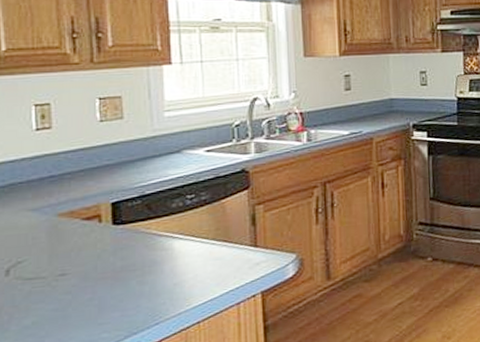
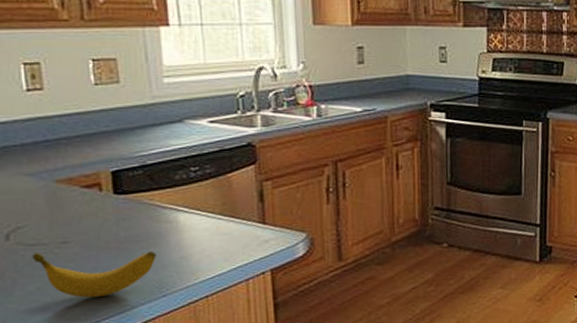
banana: none [30,279,152,330] -> present [32,251,157,298]

